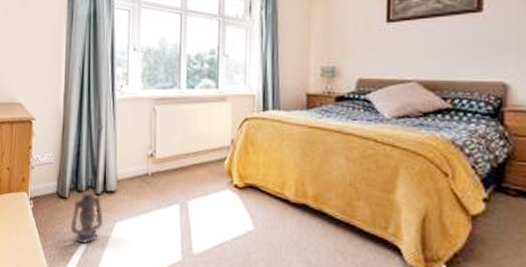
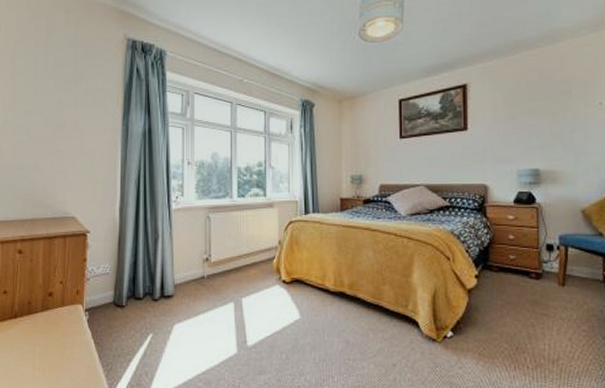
lantern: present [70,190,104,244] -> none [128,296,162,348]

